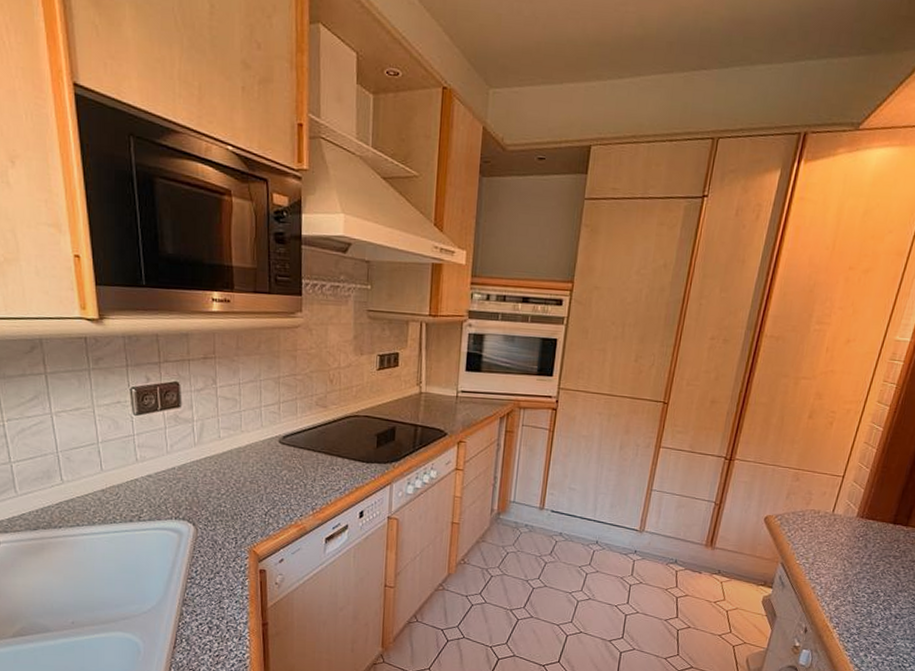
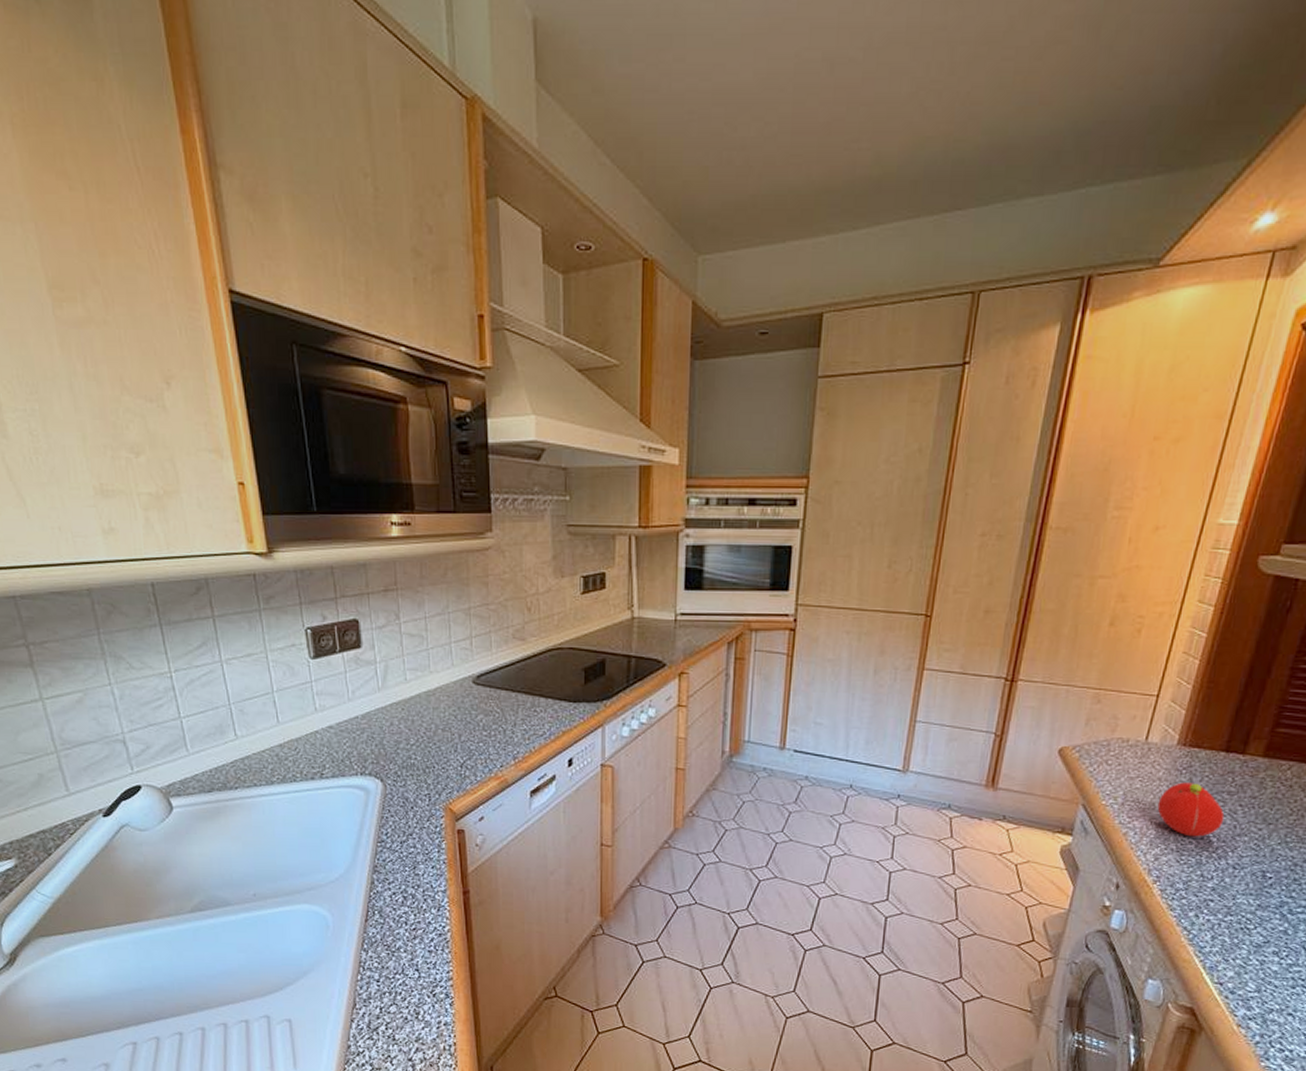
fruit: none [839,547,891,592] -> present [1157,782,1225,837]

